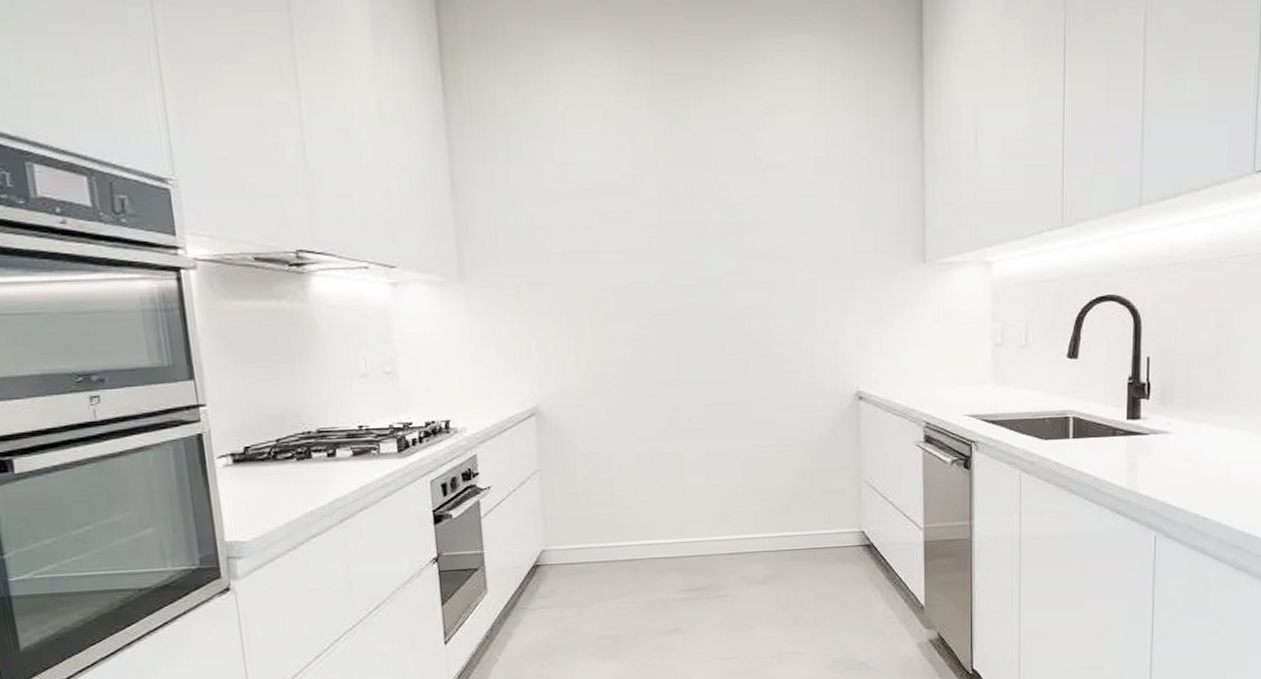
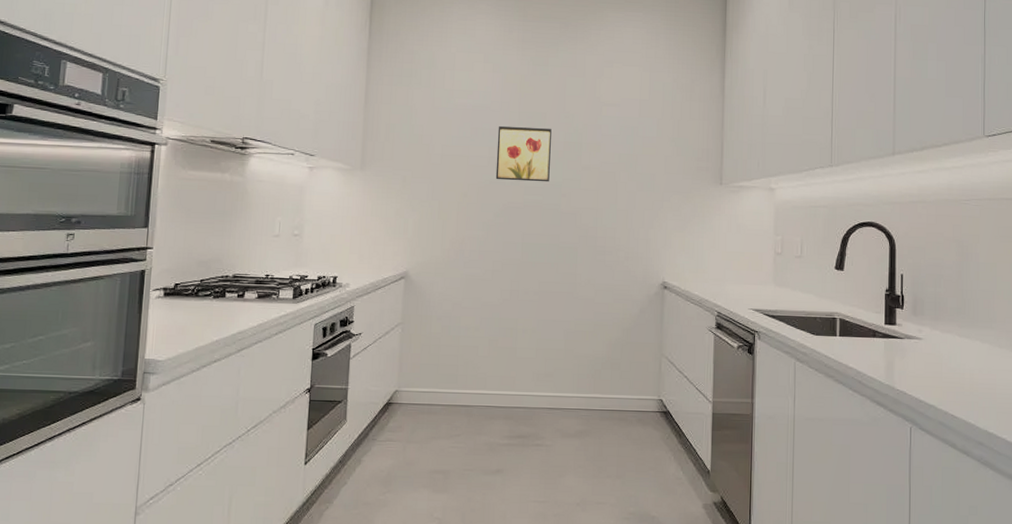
wall art: none [632,205,705,280] -> present [495,125,552,182]

